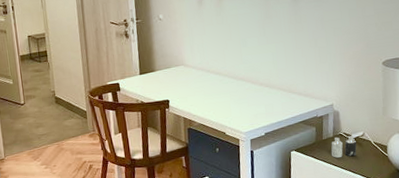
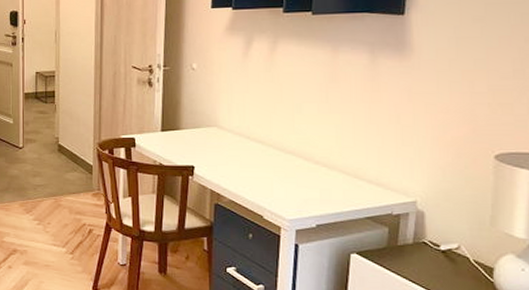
candle: present [331,135,357,158] -> none [408,244,448,275]

